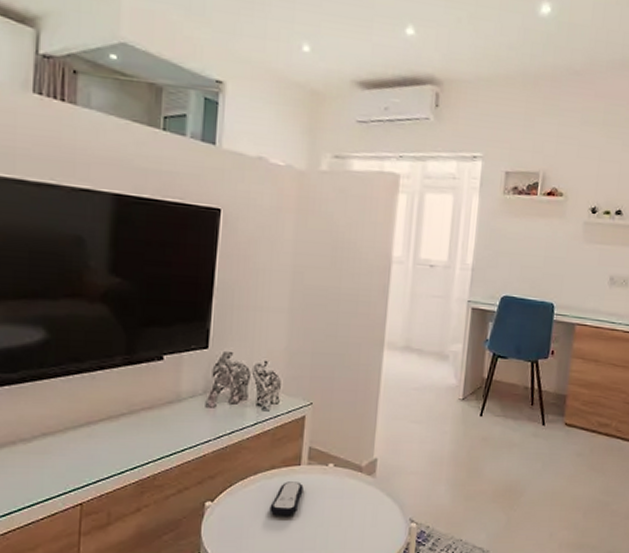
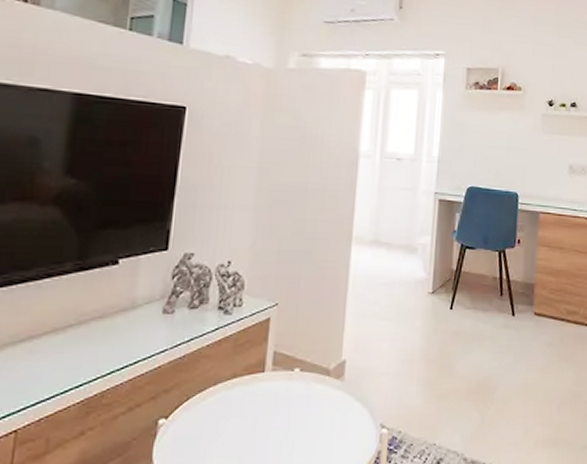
remote control: present [269,481,304,516] -> none [230,390,267,430]

